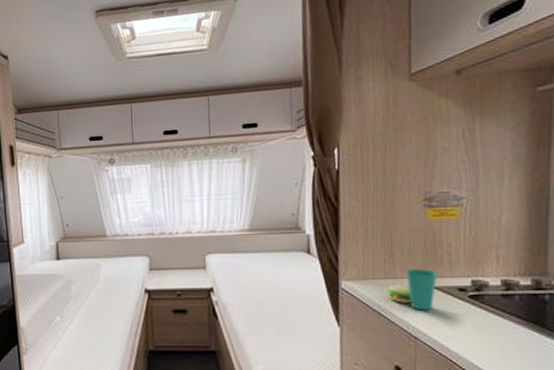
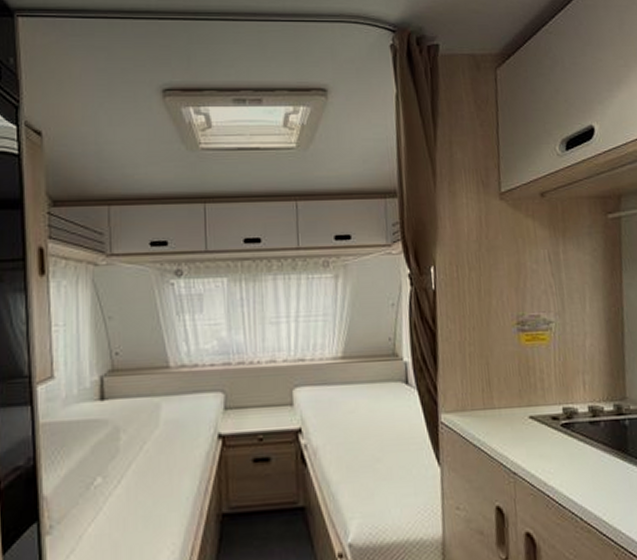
cup: present [386,269,438,311] -> none [485,397,533,443]

